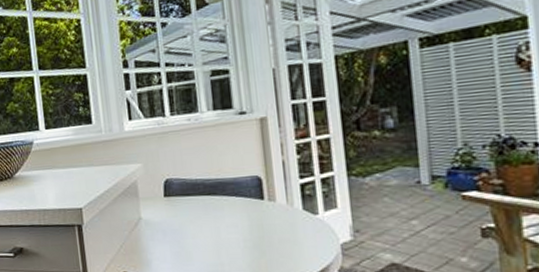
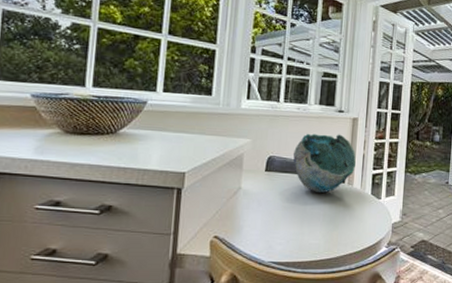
decorative bowl: none [192,141,275,215] -> present [293,133,356,194]

